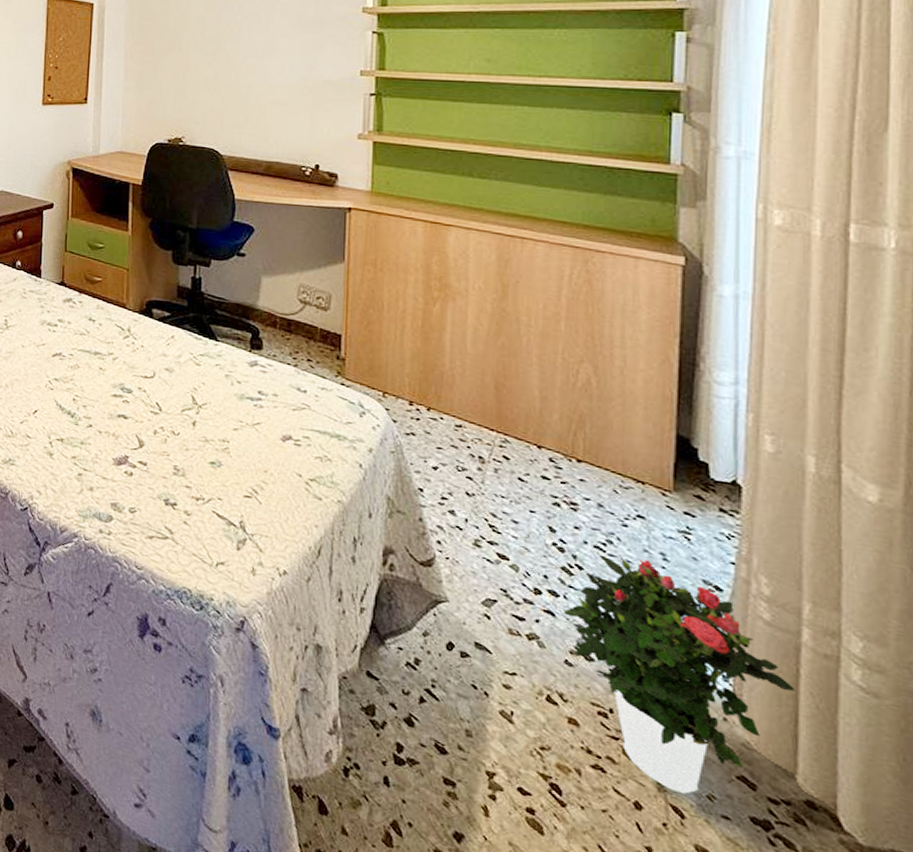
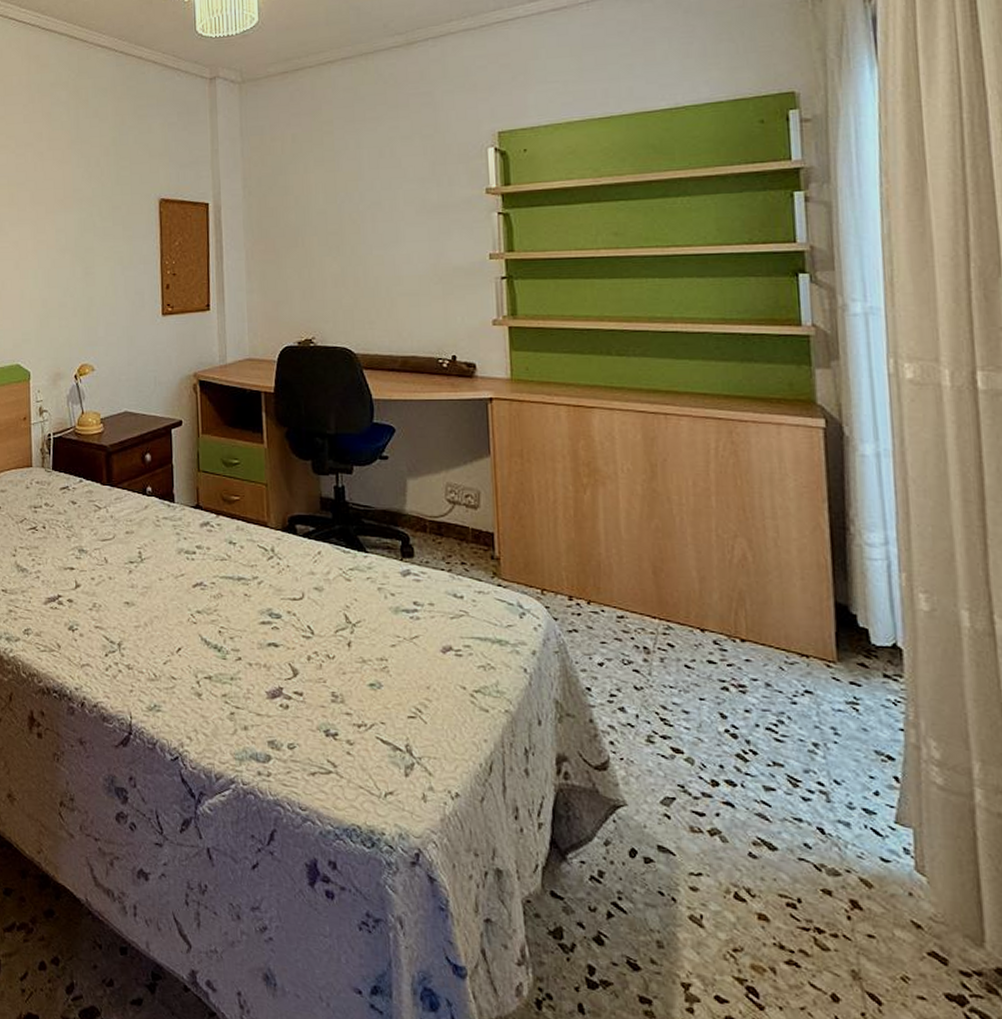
potted flower: present [563,556,795,794] -> none [742,736,974,979]

